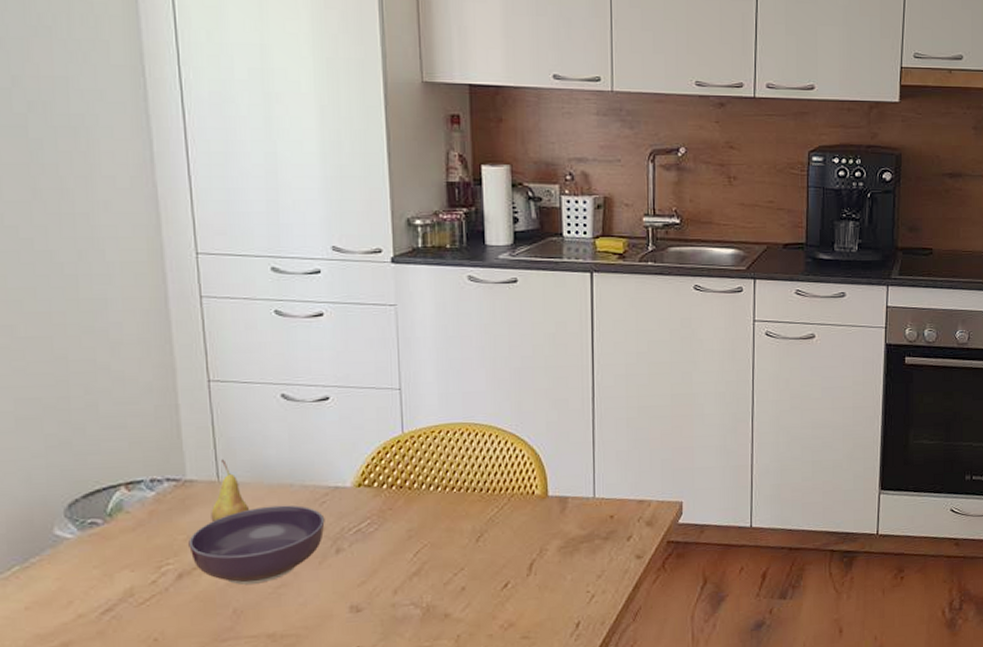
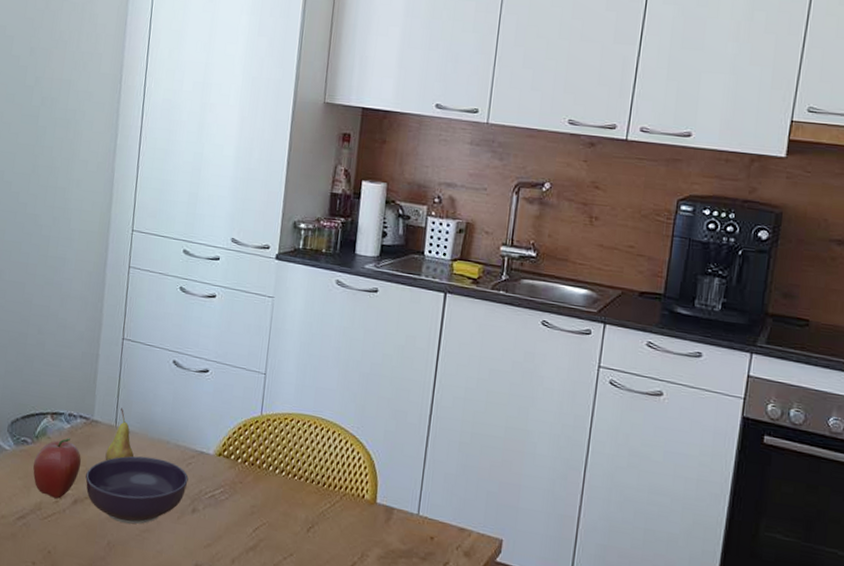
fruit: none [111,507,180,579] -> present [33,438,81,499]

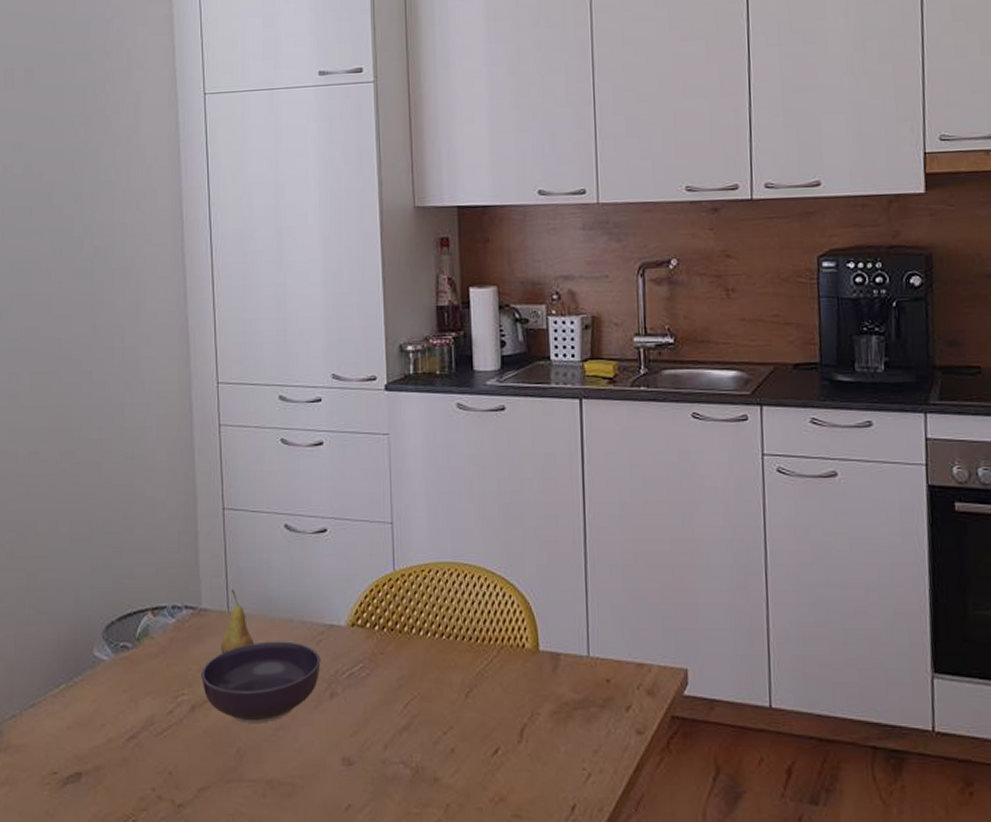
fruit: present [33,438,81,499] -> none [137,635,194,708]

